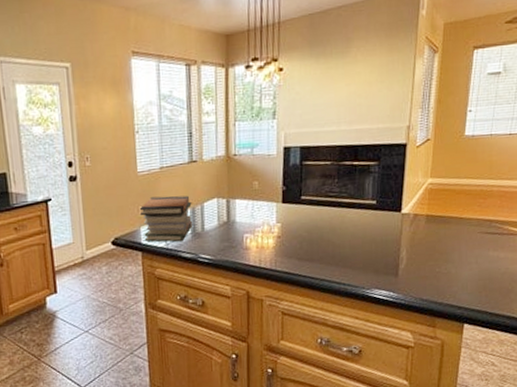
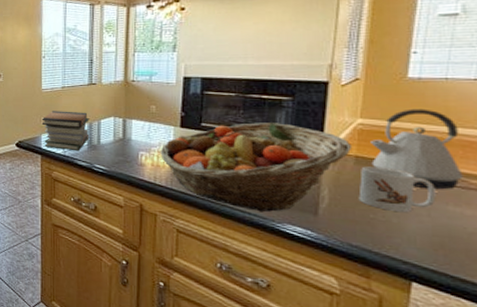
fruit basket: none [264,189,424,282] -> present [160,123,353,213]
mug: none [428,223,482,263] -> present [358,166,436,212]
kettle: none [437,164,500,239] -> present [370,108,463,190]

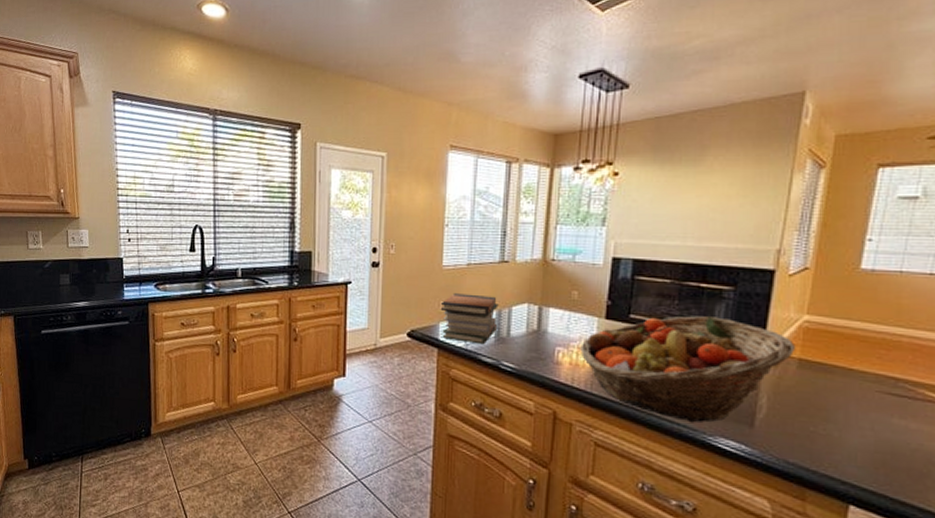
mug: present [358,166,436,212] -> none [799,371,881,425]
kettle: present [370,108,463,190] -> none [815,305,911,400]

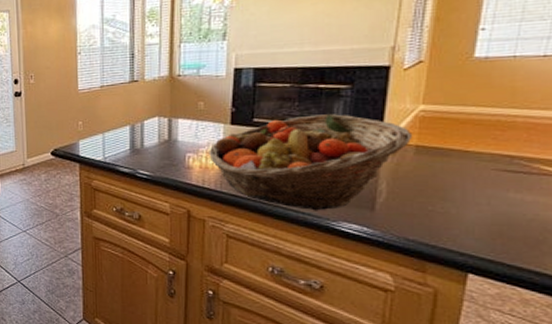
book stack: present [440,293,499,345] -> none [78,113,132,157]

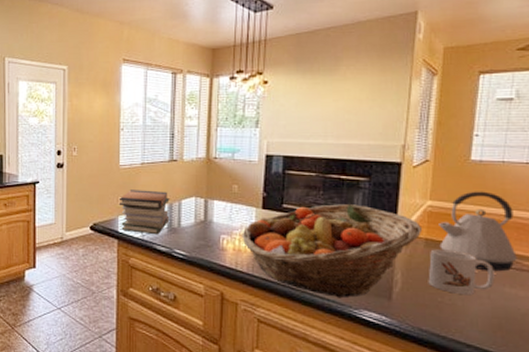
book stack: none [78,113,132,157] -> present [118,190,170,235]
mug: none [417,156,497,201] -> present [428,249,495,294]
kettle: none [432,90,526,177] -> present [439,191,517,272]

